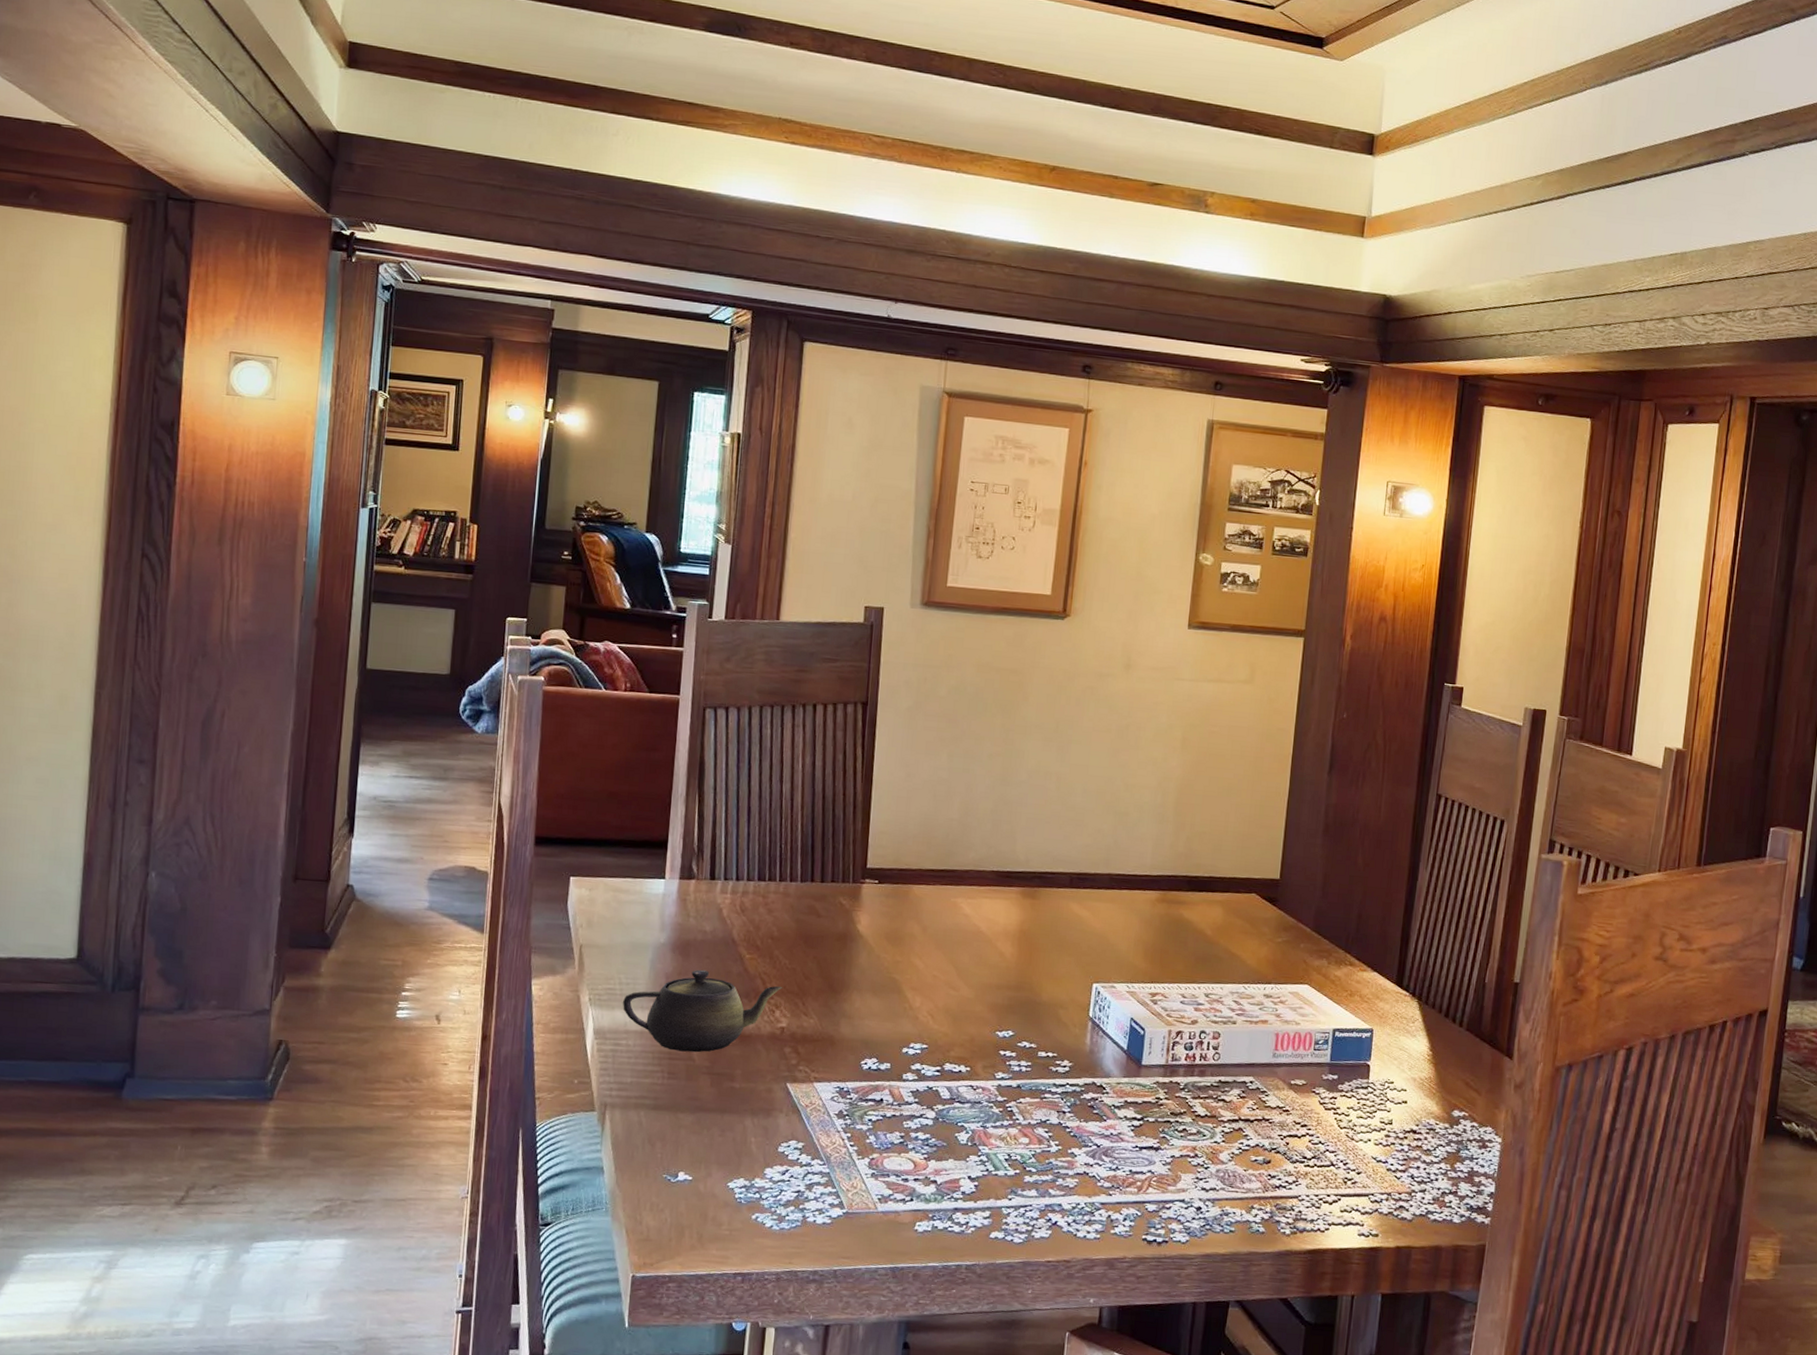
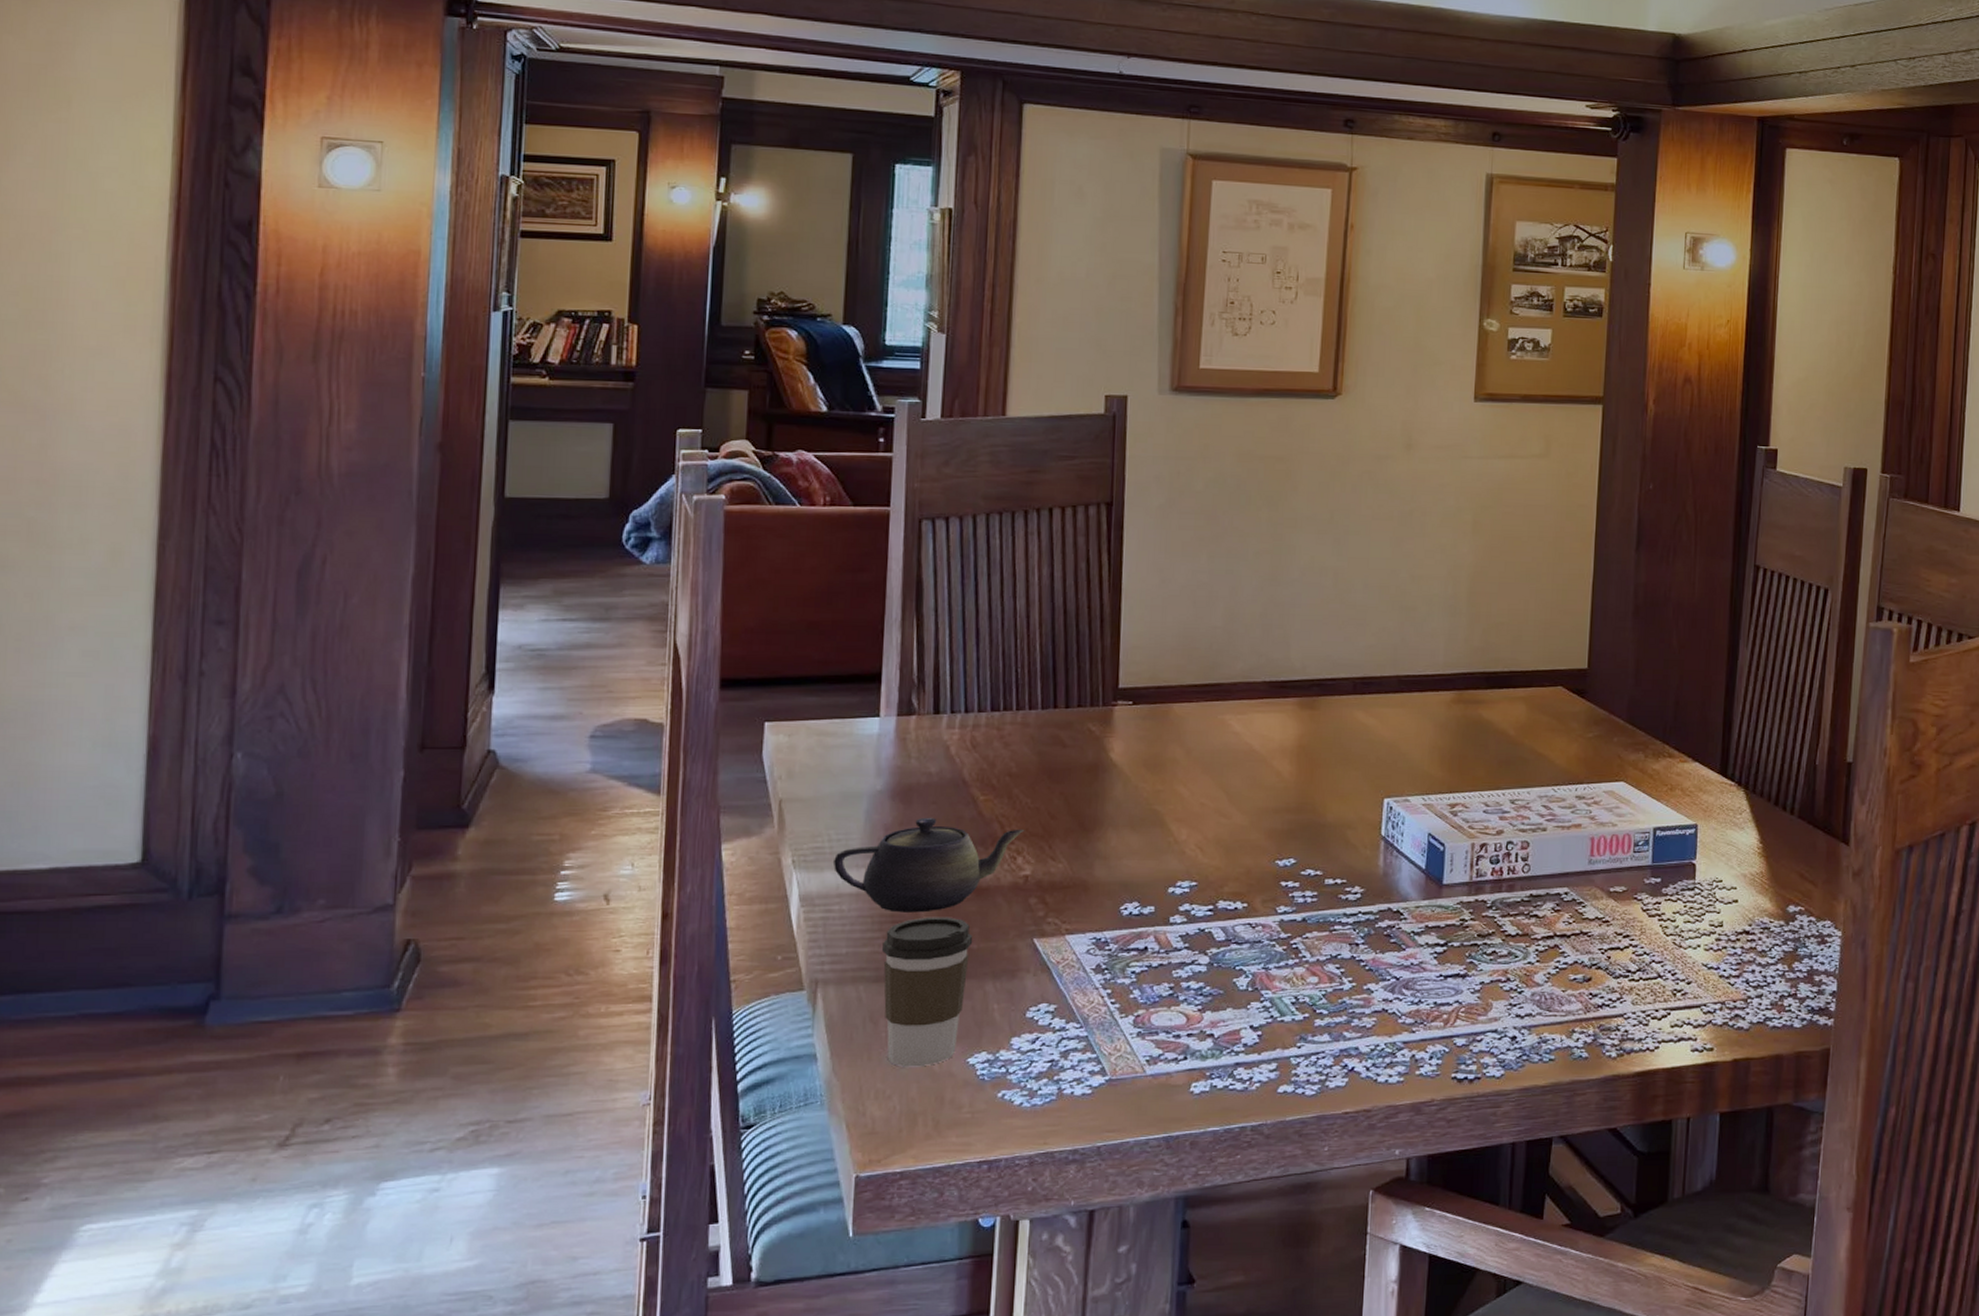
coffee cup: none [660,1056,736,1187] -> present [882,917,973,1067]

